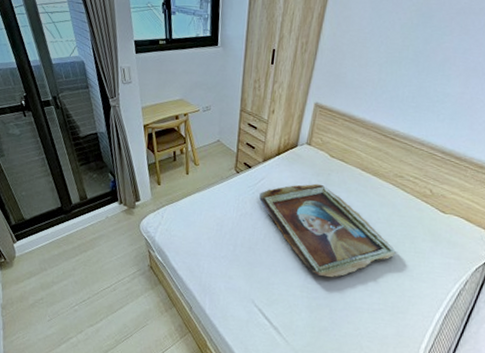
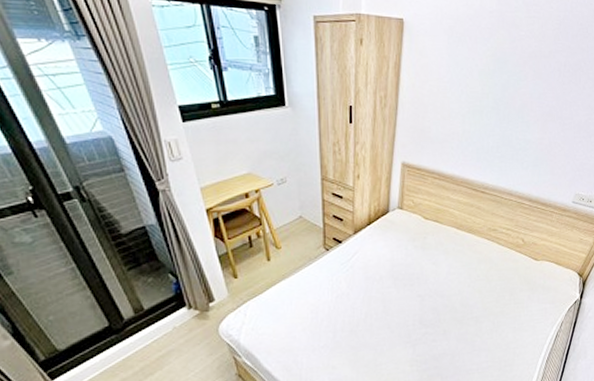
tray: present [259,183,396,278] -> none [355,249,497,346]

